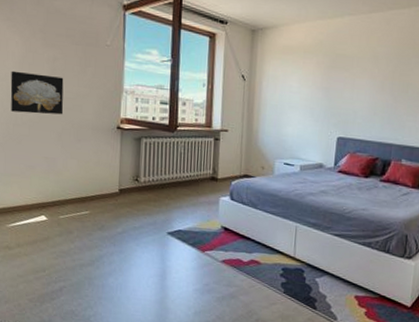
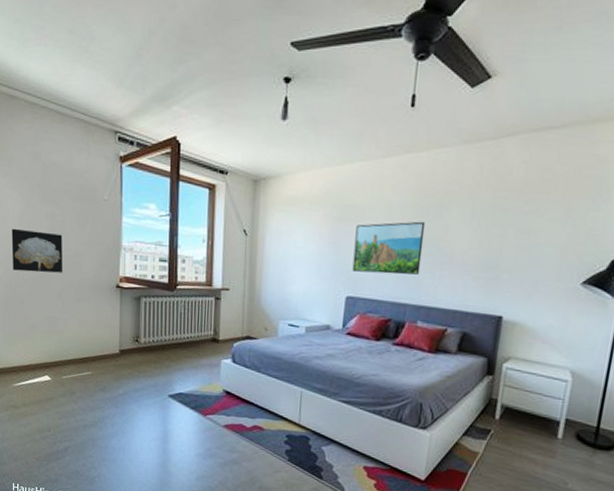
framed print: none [342,70,408,118] -> present [352,221,426,275]

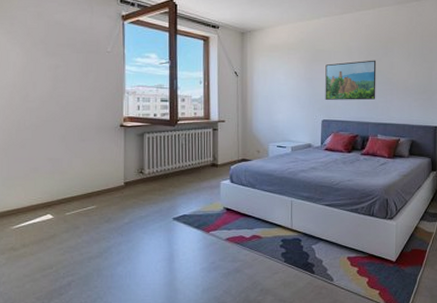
wall art: present [11,228,63,273] -> none [12,80,67,118]

